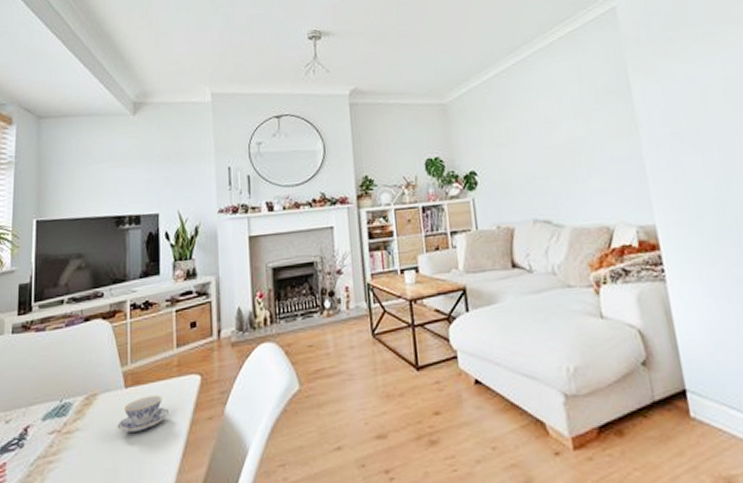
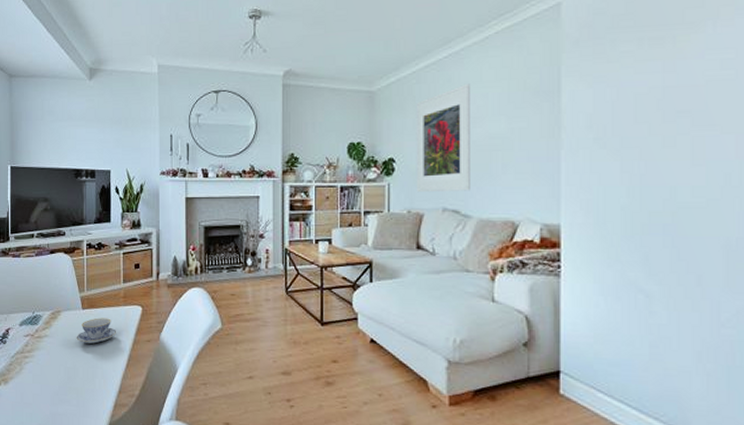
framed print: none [490,89,559,206] -> present [416,83,470,193]

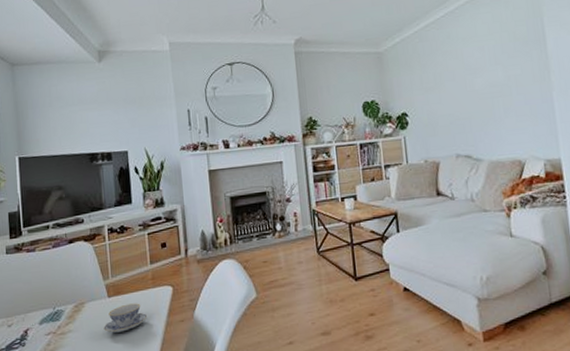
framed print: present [416,83,470,193] -> none [421,38,479,143]

